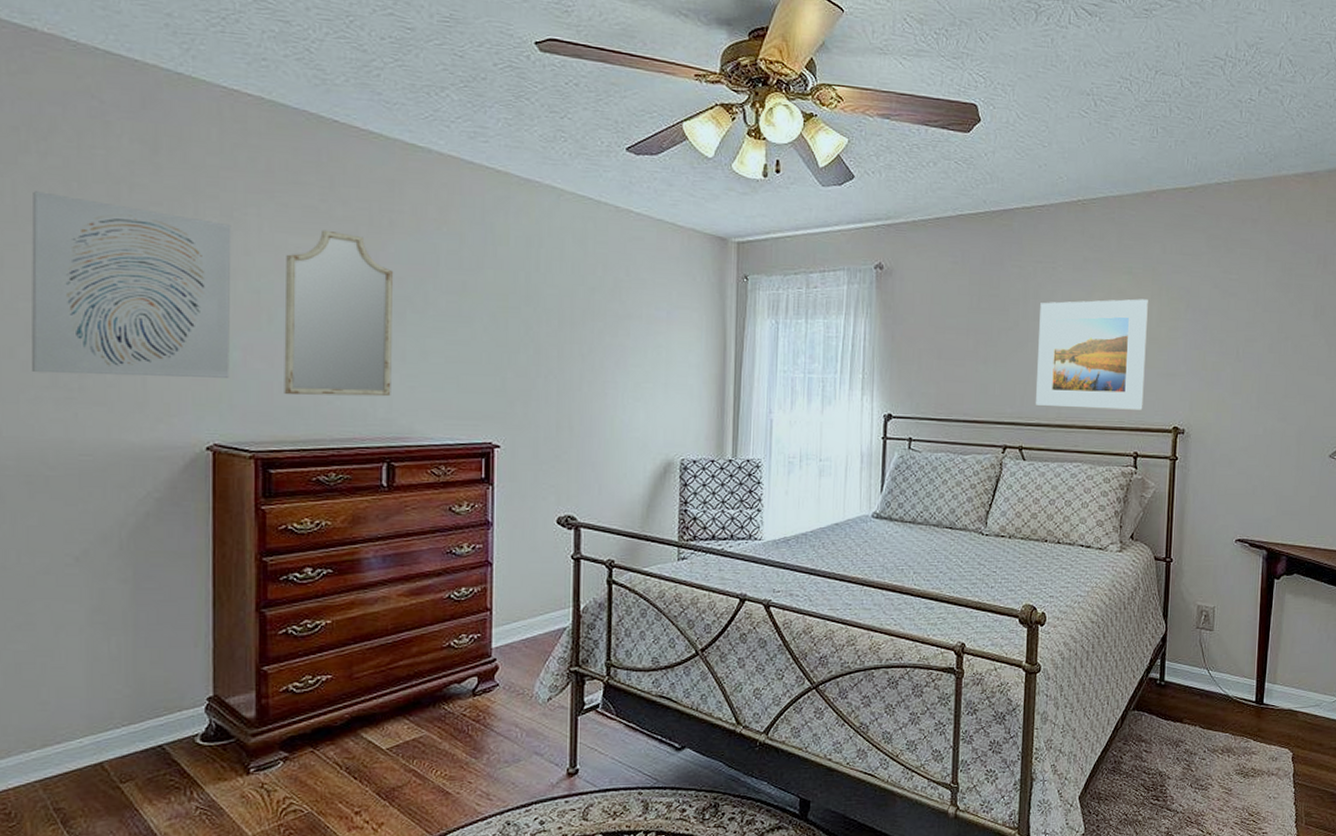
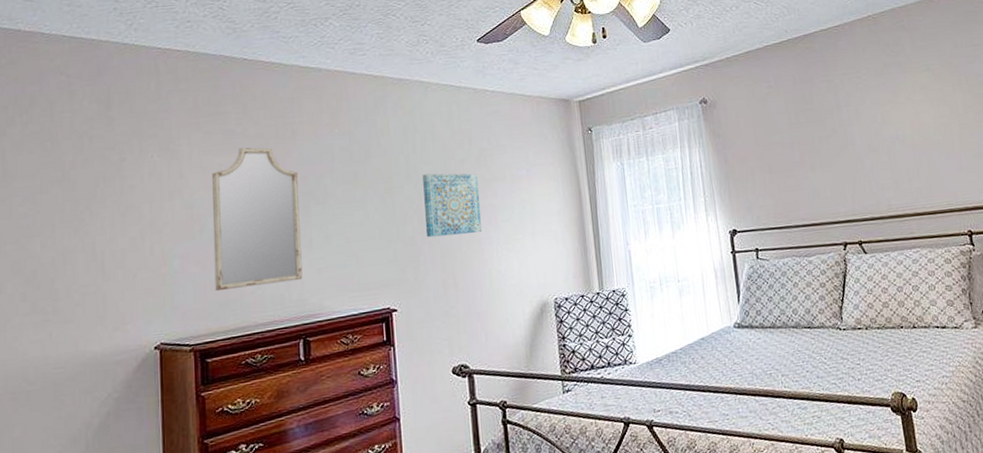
wall art: present [31,191,232,378] -> none [15,153,171,303]
wall art: none [542,298,610,375] -> present [423,173,482,238]
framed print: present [1036,299,1148,410] -> none [852,90,968,201]

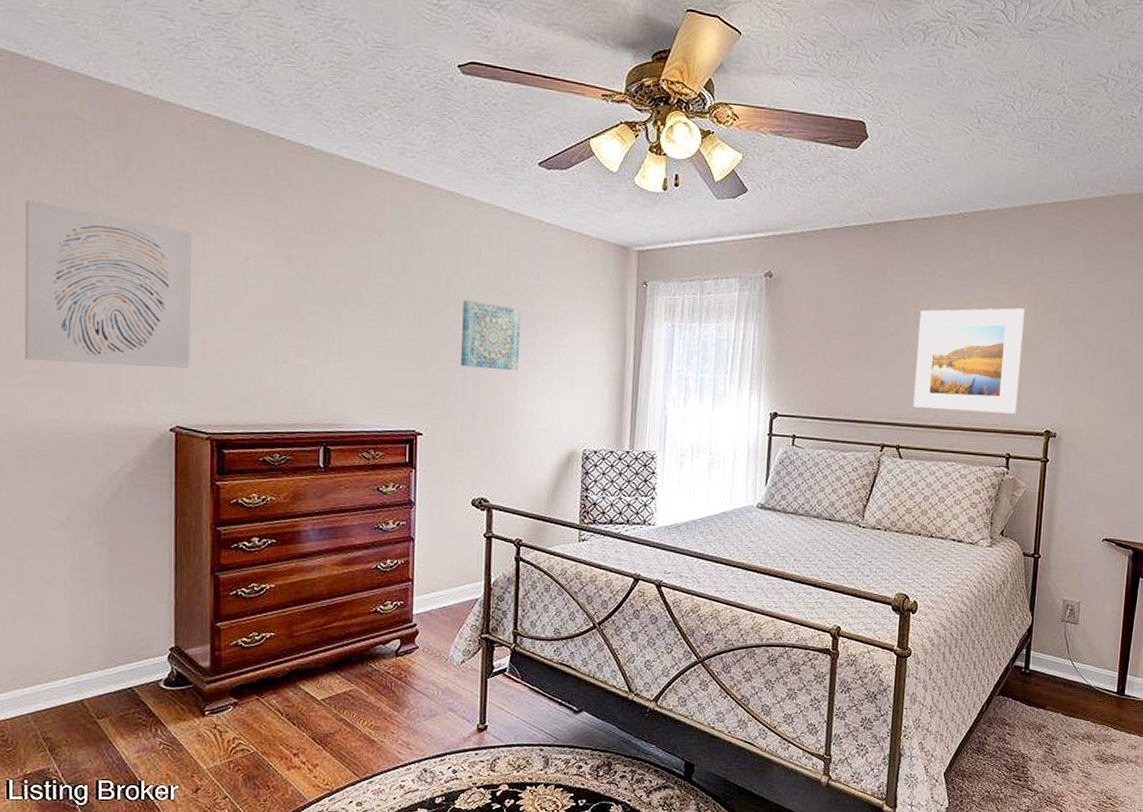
wall art: none [15,153,171,303] -> present [24,200,192,368]
home mirror: present [212,147,303,292] -> none [236,236,332,387]
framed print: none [852,90,968,201] -> present [913,308,1025,414]

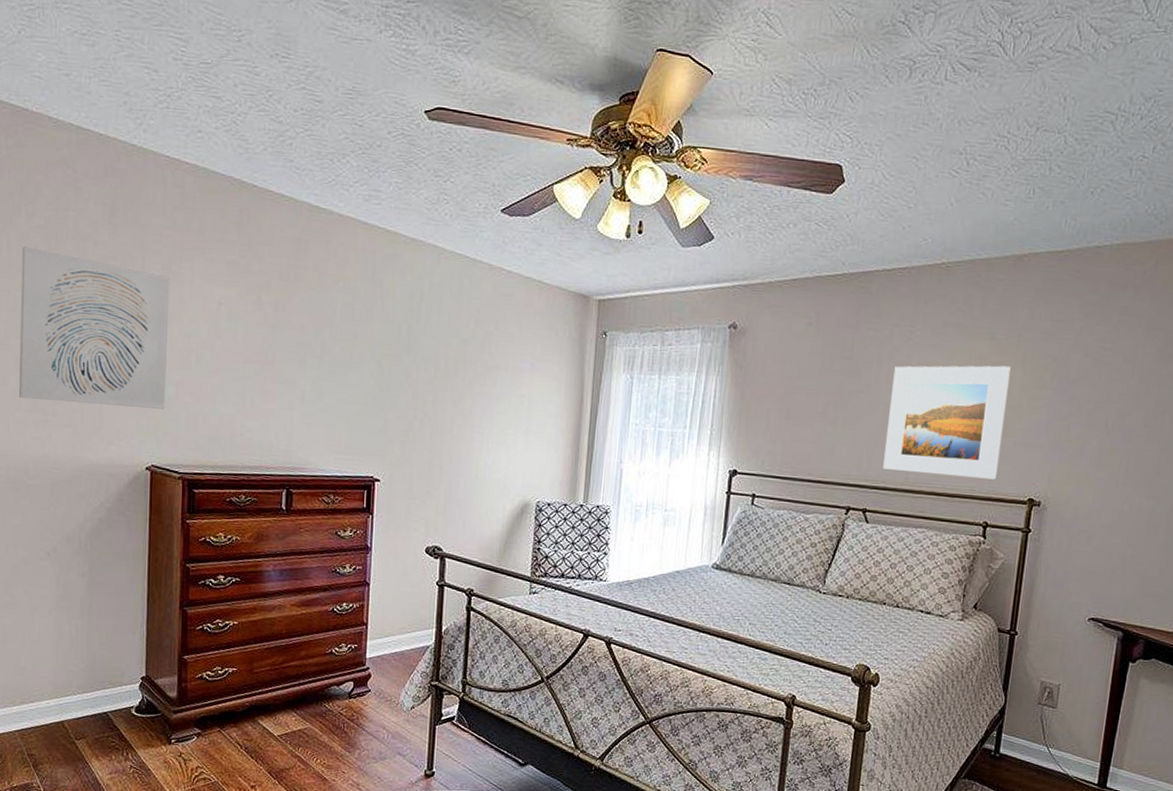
wall art: present [460,300,522,371] -> none [418,348,480,420]

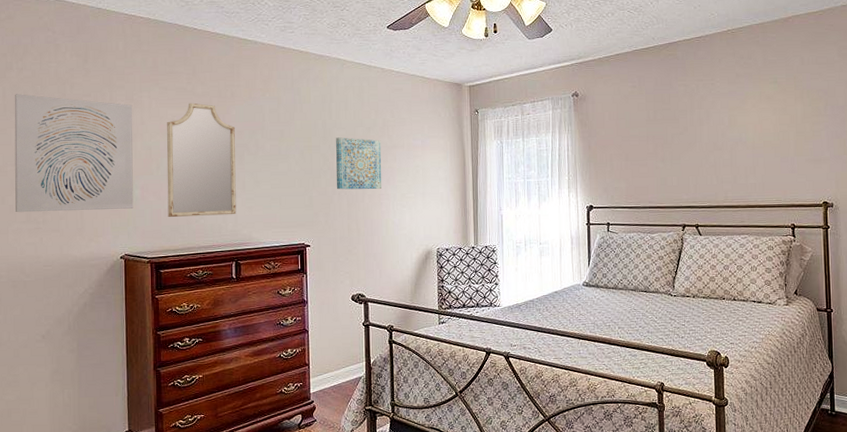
home mirror: none [206,282,298,432] -> present [166,103,236,218]
wall art: none [418,348,480,420] -> present [336,137,382,190]
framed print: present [883,365,1011,480] -> none [704,102,796,192]

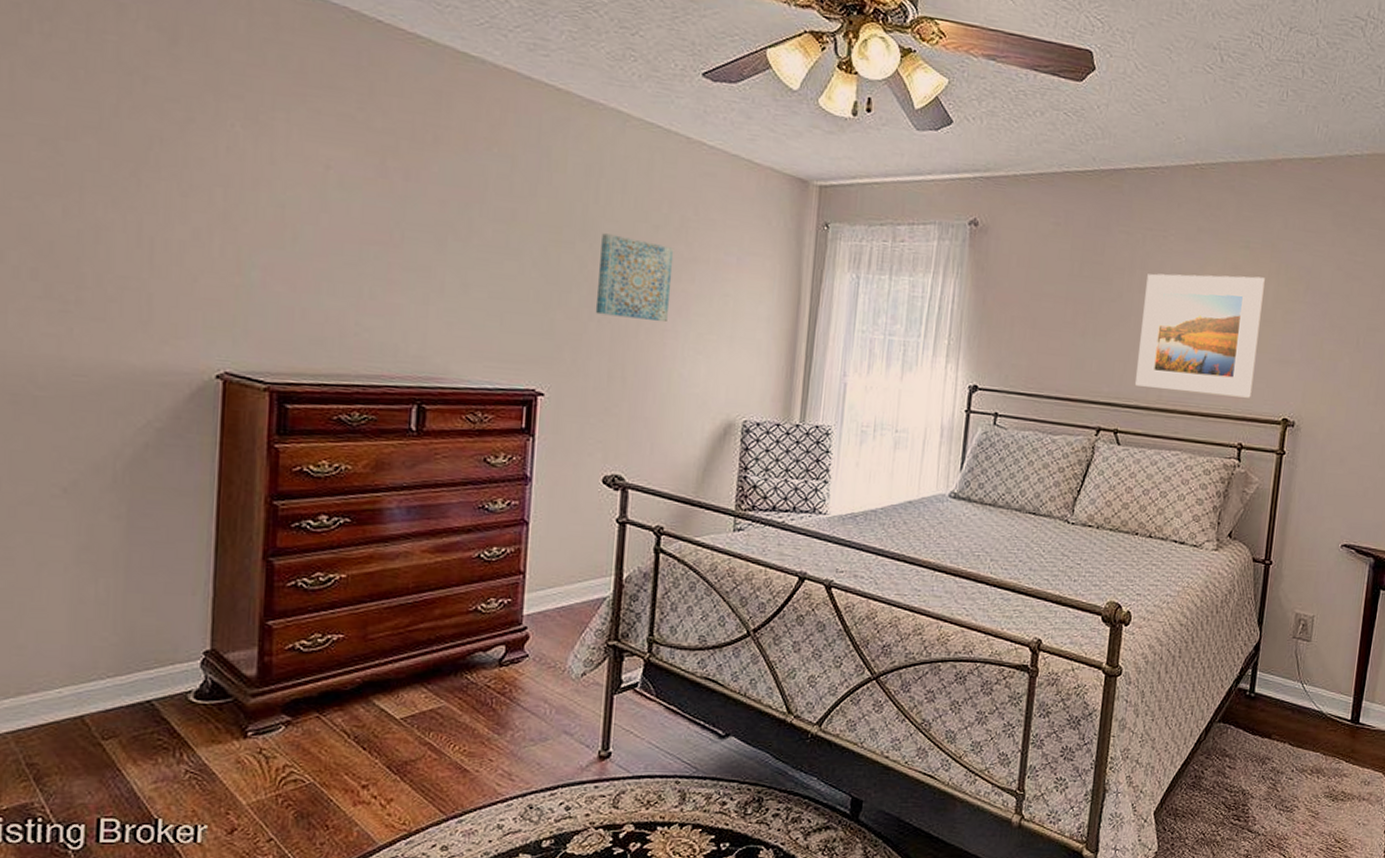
wall art: present [14,94,134,213] -> none [22,76,257,300]
home mirror: present [166,103,236,218] -> none [306,141,436,332]
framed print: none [704,102,796,192] -> present [1135,273,1265,398]

